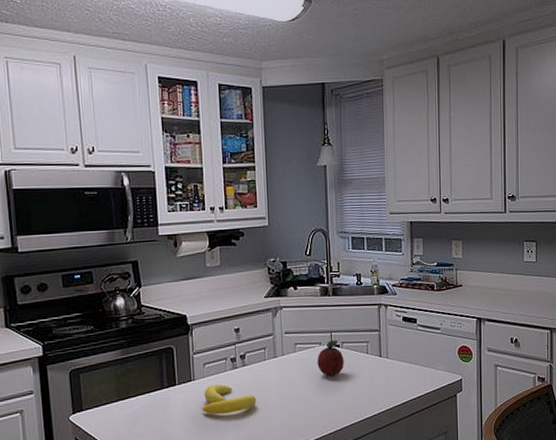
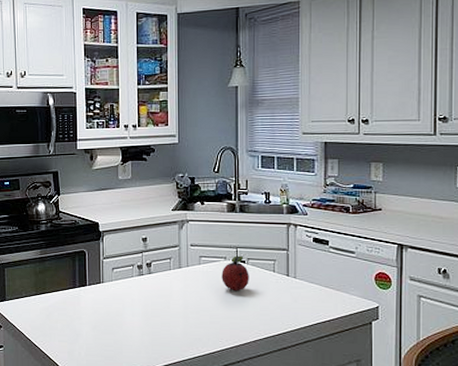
banana: present [202,384,257,415] -> none [109,288,160,317]

